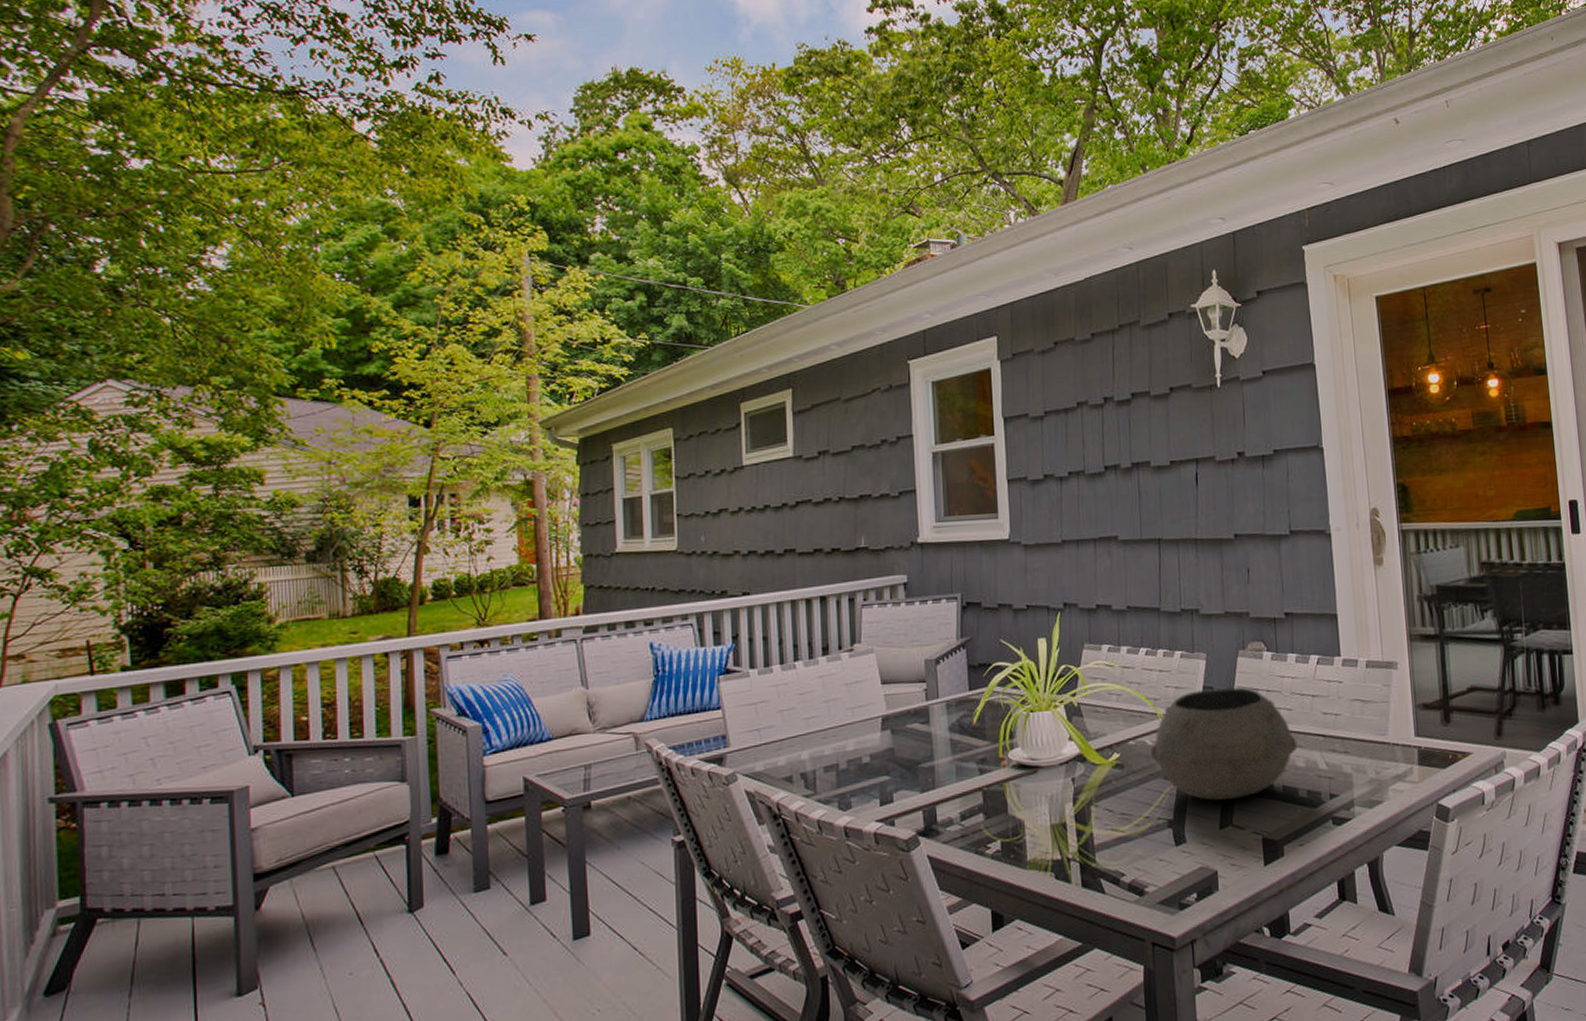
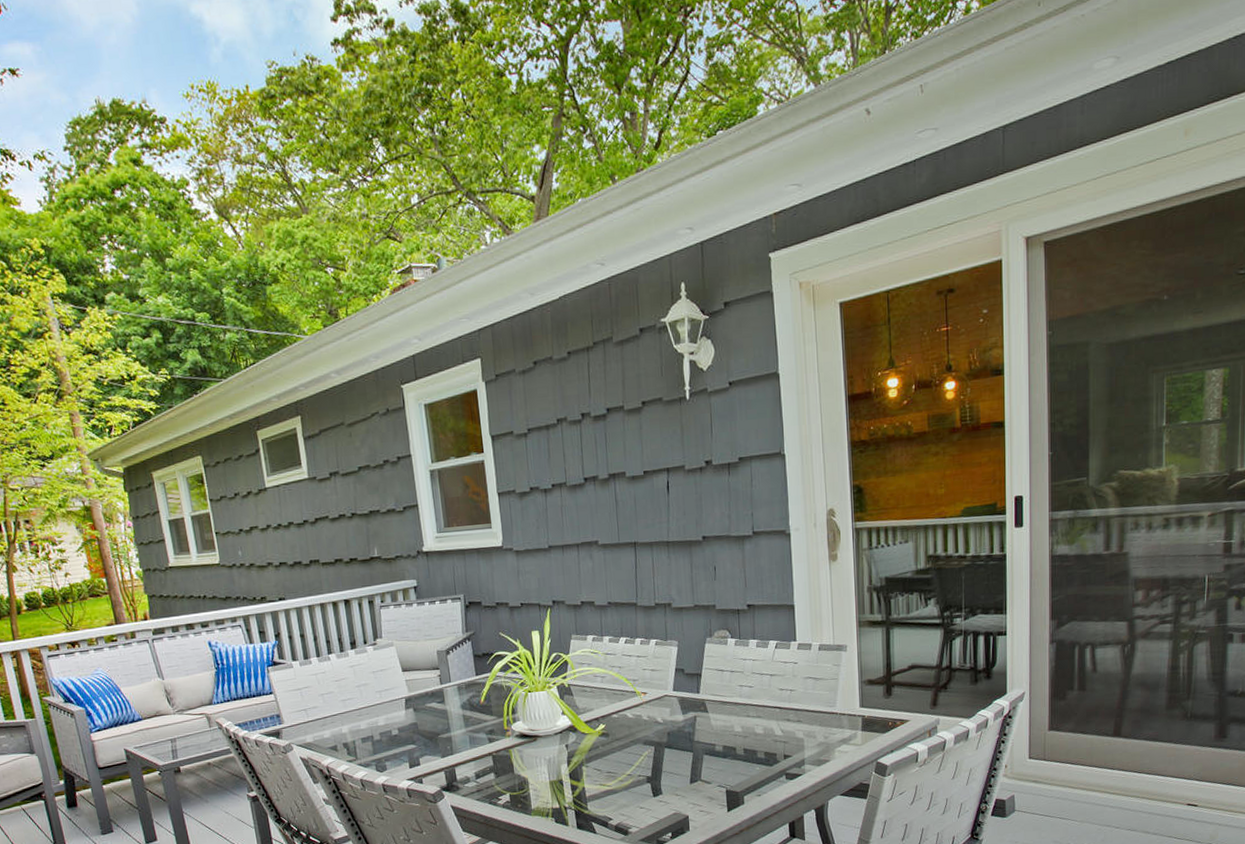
bowl: present [1151,687,1298,801] -> none [631,668,757,761]

